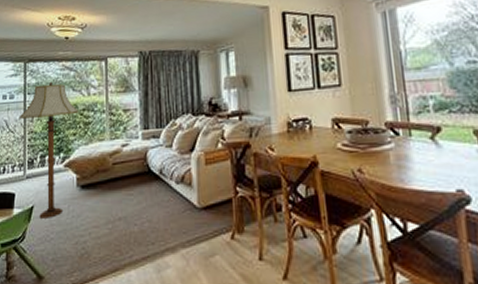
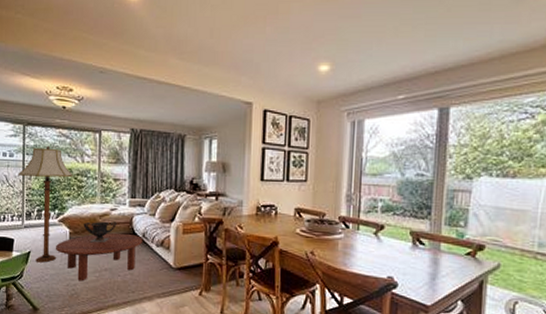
coffee table: none [61,171,161,237] -> present [55,233,143,282]
decorative urn: none [92,159,130,188] -> present [83,221,117,243]

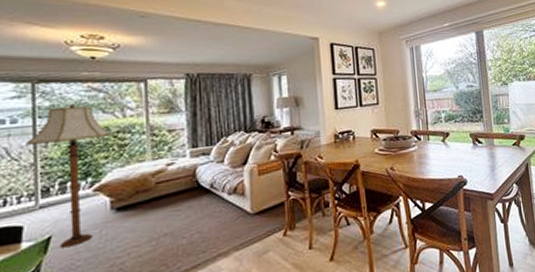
coffee table: present [55,233,143,282] -> none [89,187,212,257]
decorative urn: present [83,221,117,243] -> none [130,177,176,208]

